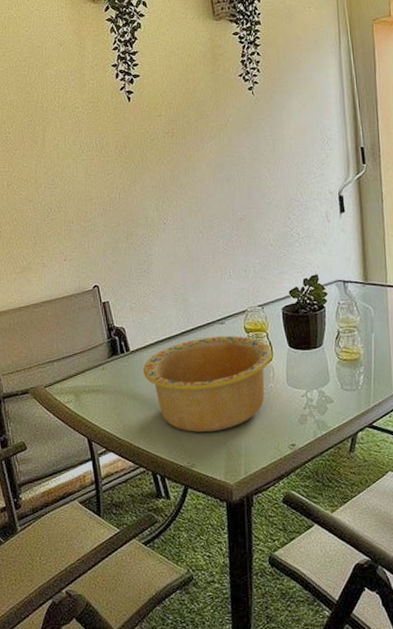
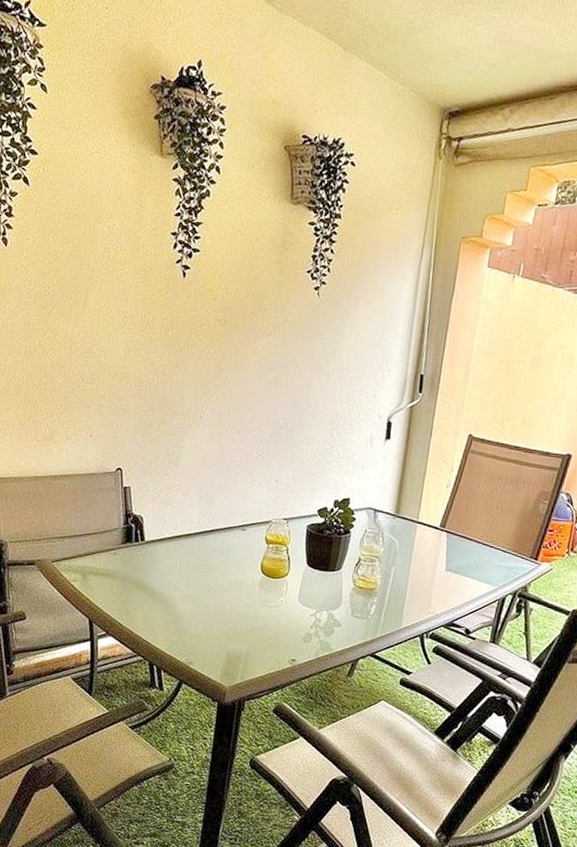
bowl: present [142,335,272,433] -> none [154,540,289,634]

